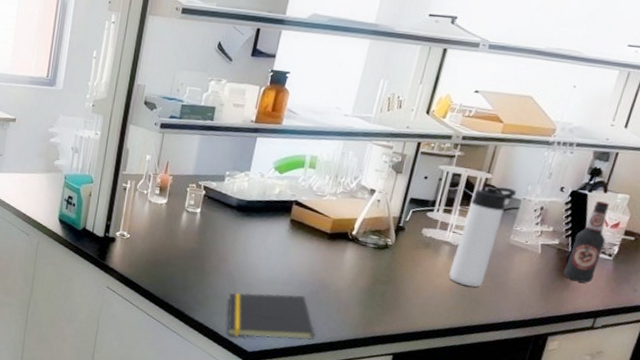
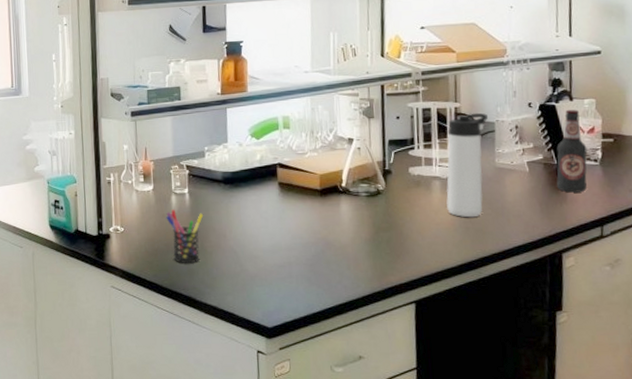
pen holder: none [172,226,211,280] -> present [166,209,204,263]
notepad: present [227,293,316,341] -> none [236,257,333,314]

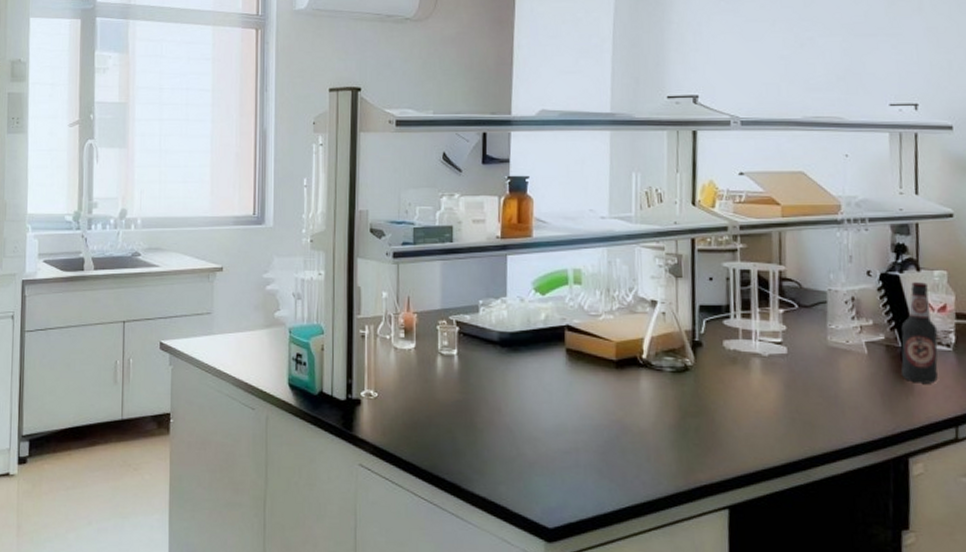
pen holder: present [166,209,204,263] -> none [429,374,475,441]
thermos bottle: present [446,112,488,218] -> none [768,279,818,407]

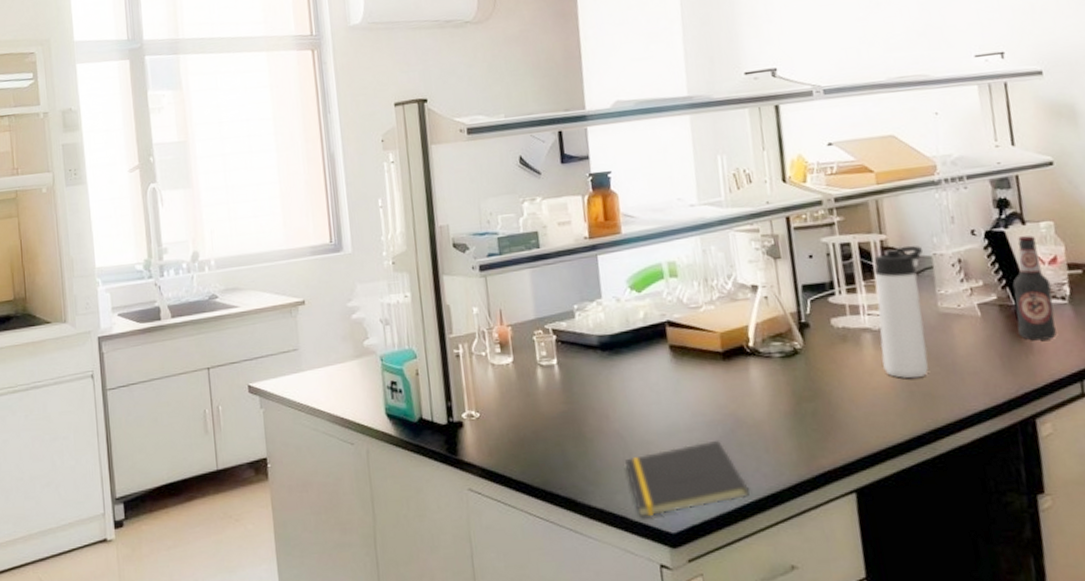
notepad: none [512,444,628,510] -> present [625,439,750,518]
thermos bottle: none [768,279,818,407] -> present [874,245,929,378]

